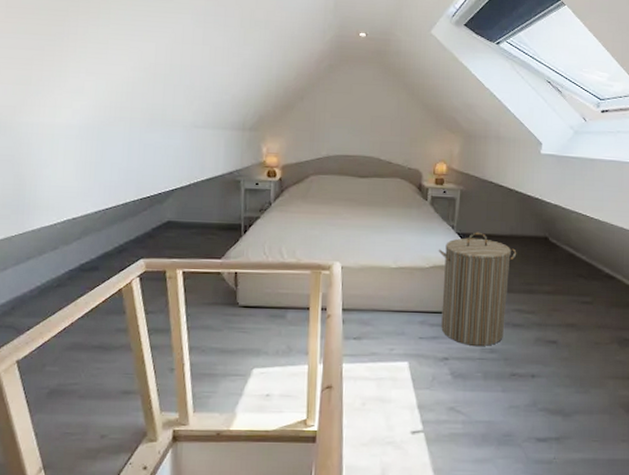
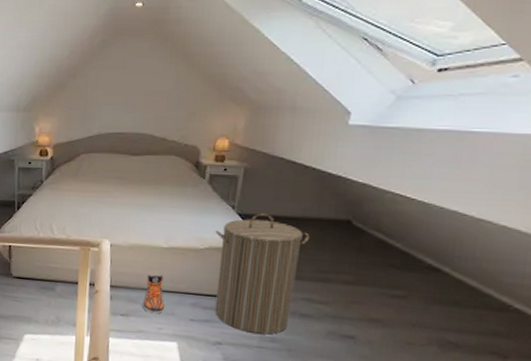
sneaker: none [374,295,396,334] -> present [142,275,165,313]

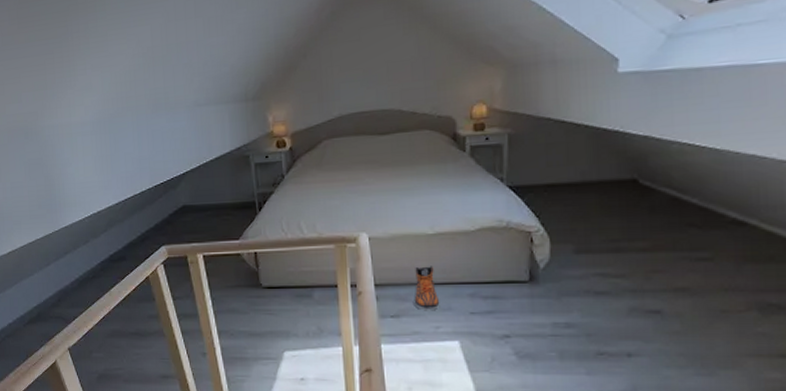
laundry hamper: present [215,213,310,335] -> none [485,182,593,320]

